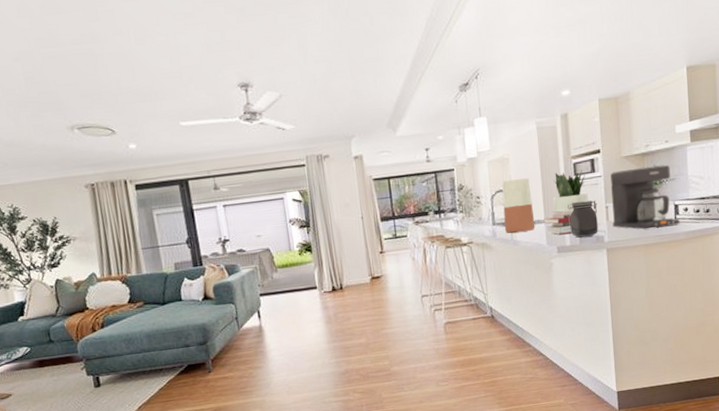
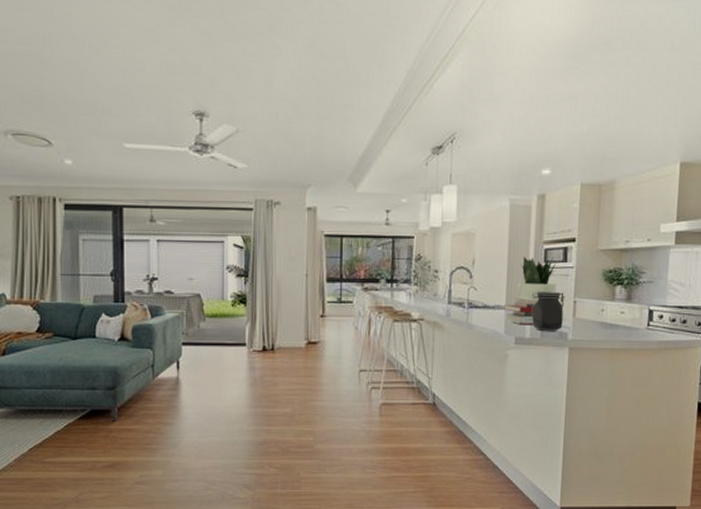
vase: present [502,178,536,233] -> none [461,257,495,317]
coffee maker: present [610,165,680,230] -> none [579,264,653,333]

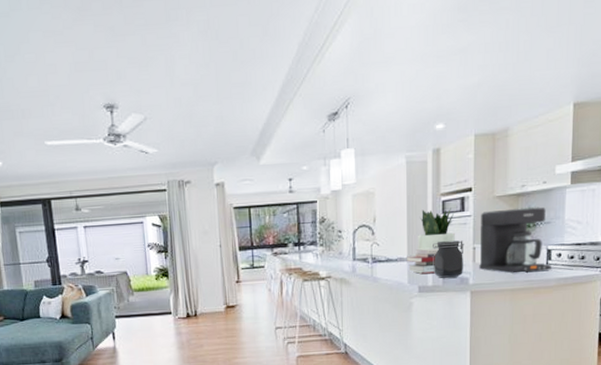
coffee maker: none [579,264,653,333] -> present [479,207,551,274]

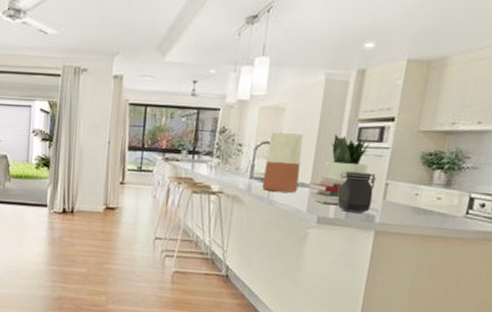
vase: none [365,214,397,270] -> present [262,132,303,194]
coffee maker: present [479,207,551,274] -> none [389,146,476,221]

